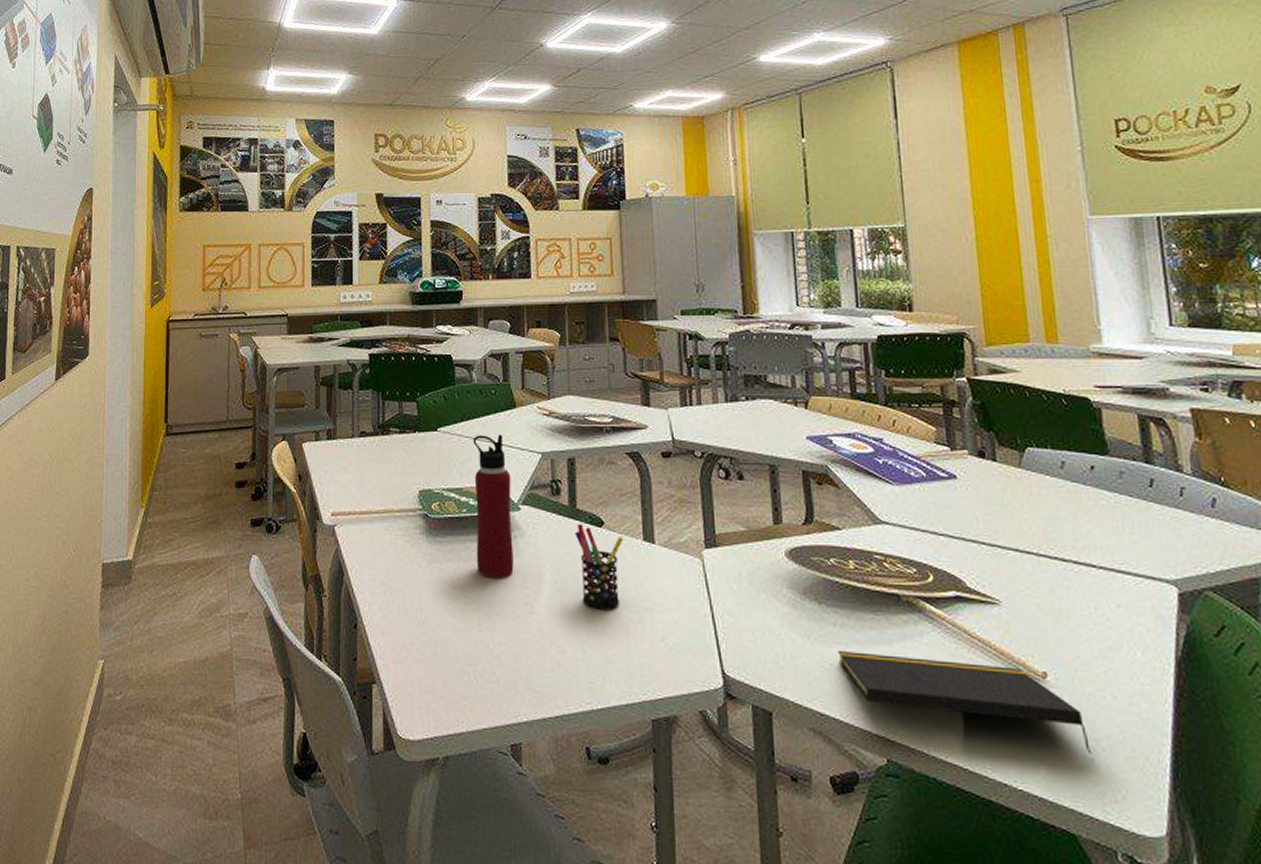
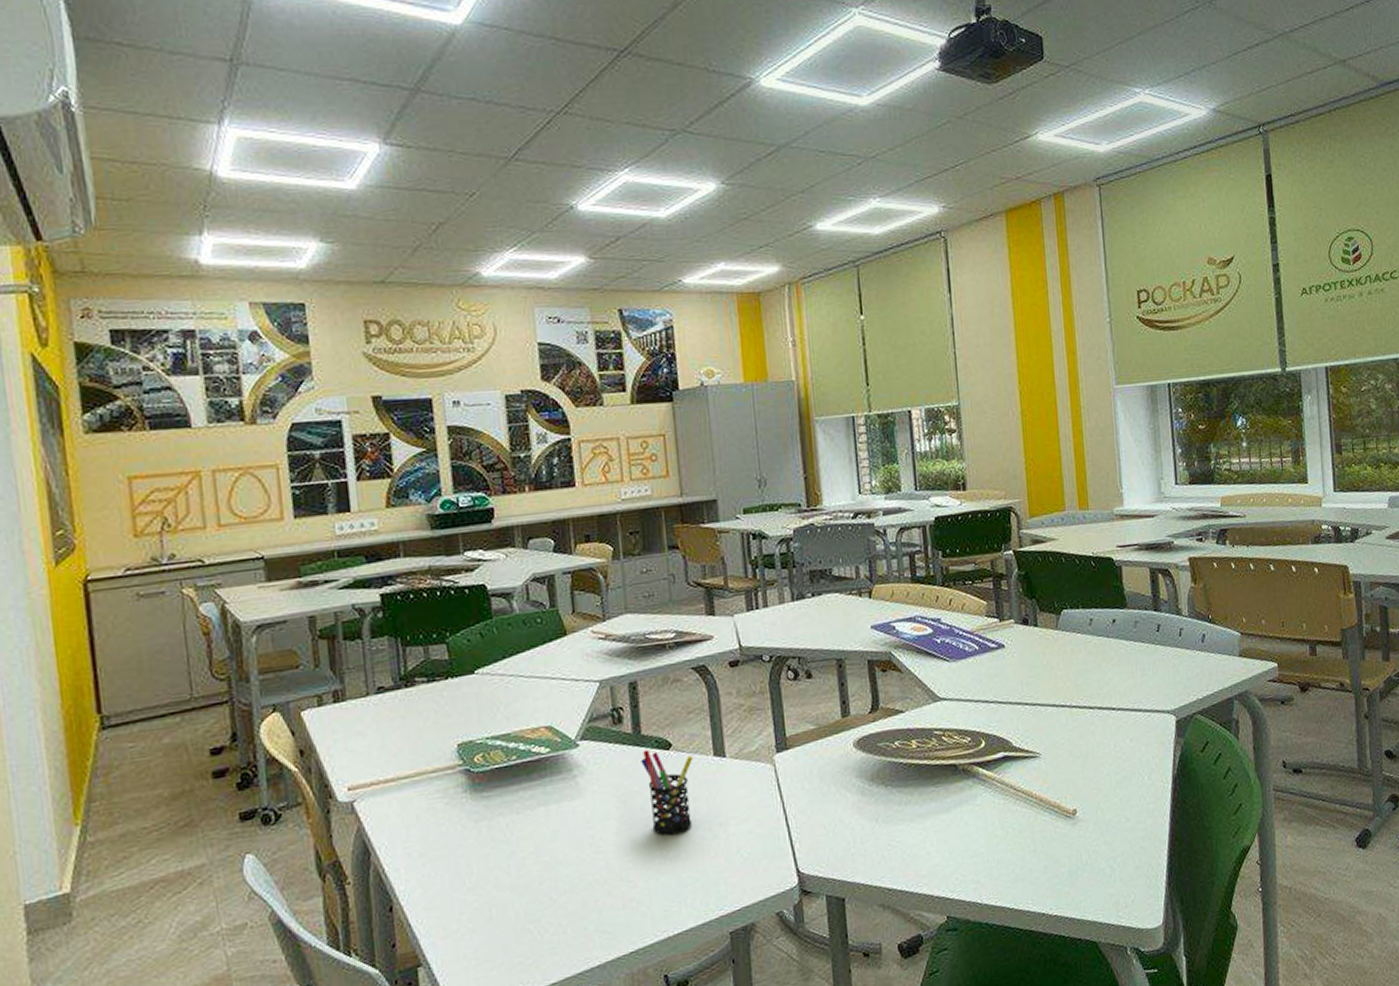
water bottle: present [473,433,514,578] -> none [518,666,576,826]
notepad: present [838,651,1093,754] -> none [903,810,1110,872]

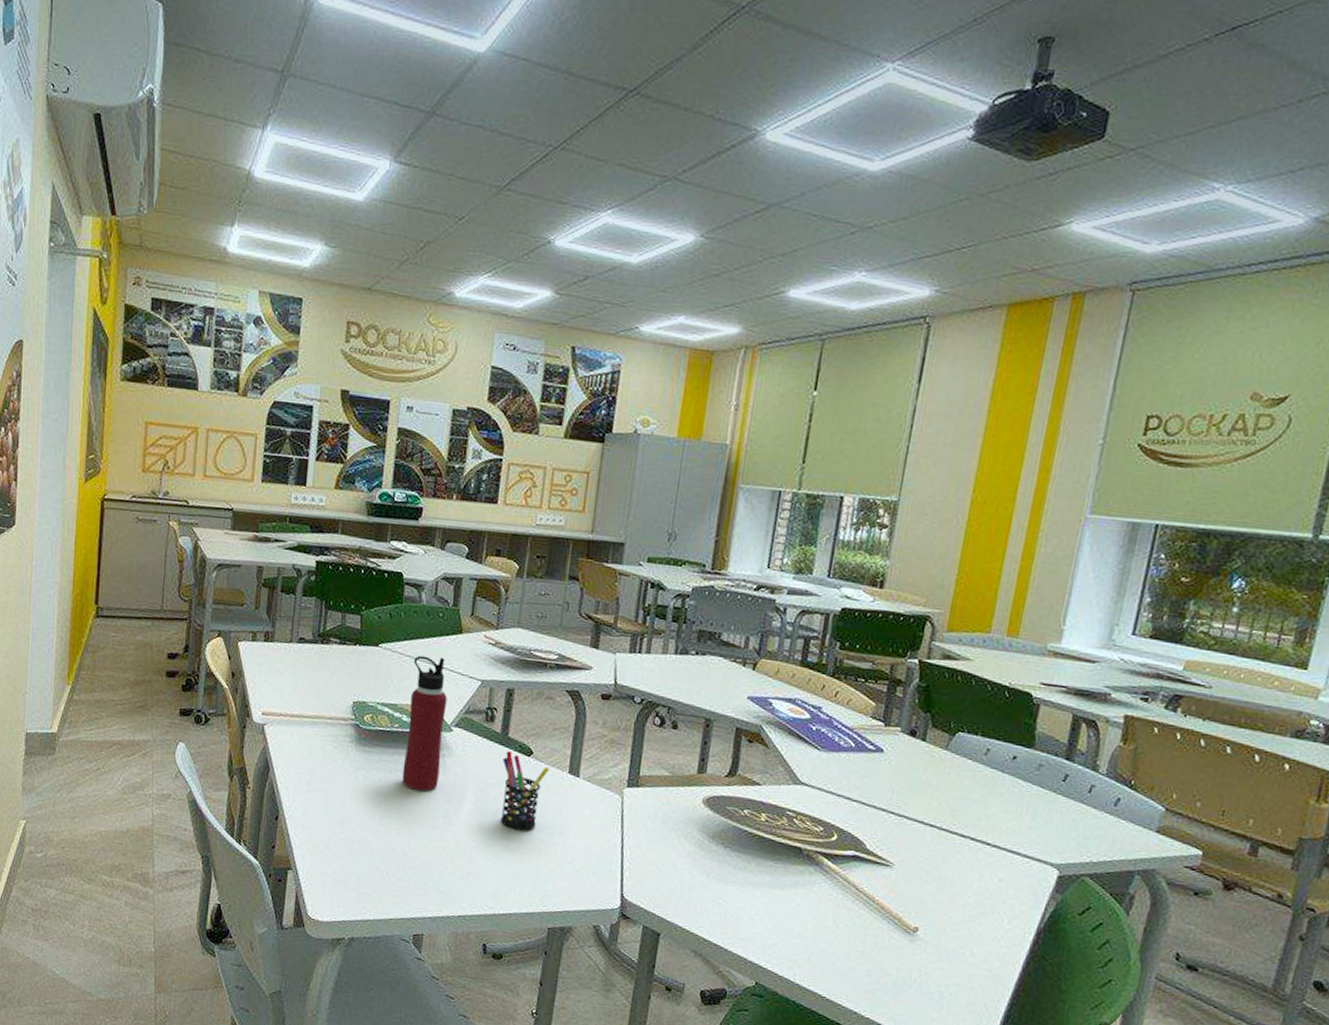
water bottle: none [518,666,576,826] -> present [402,655,448,792]

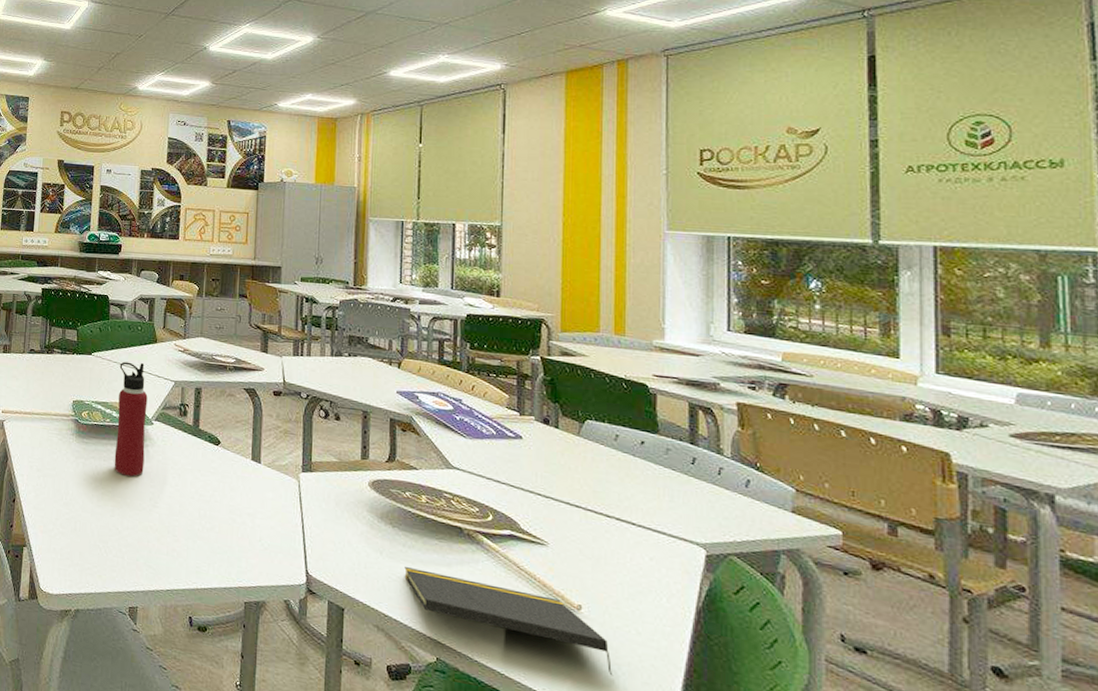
pen holder: present [500,751,550,831] -> none [195,441,236,512]
notepad: none [731,890,940,997] -> present [404,567,613,676]

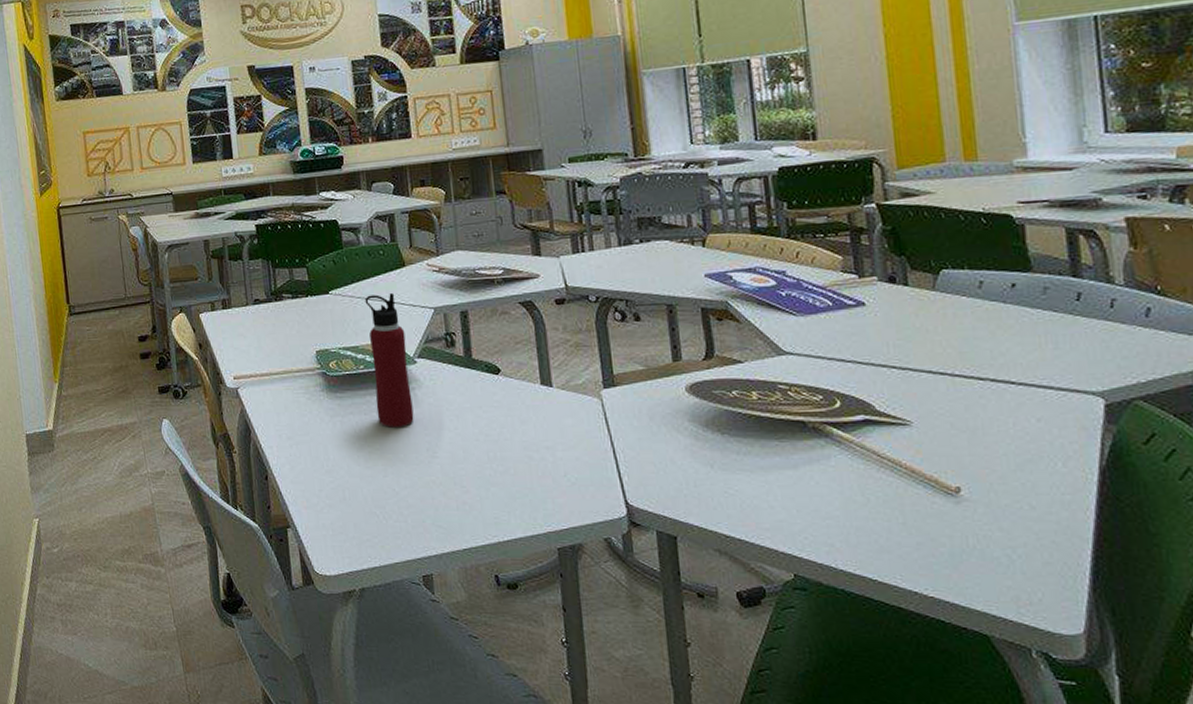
notepad: present [404,567,613,676] -> none [742,477,1008,562]

